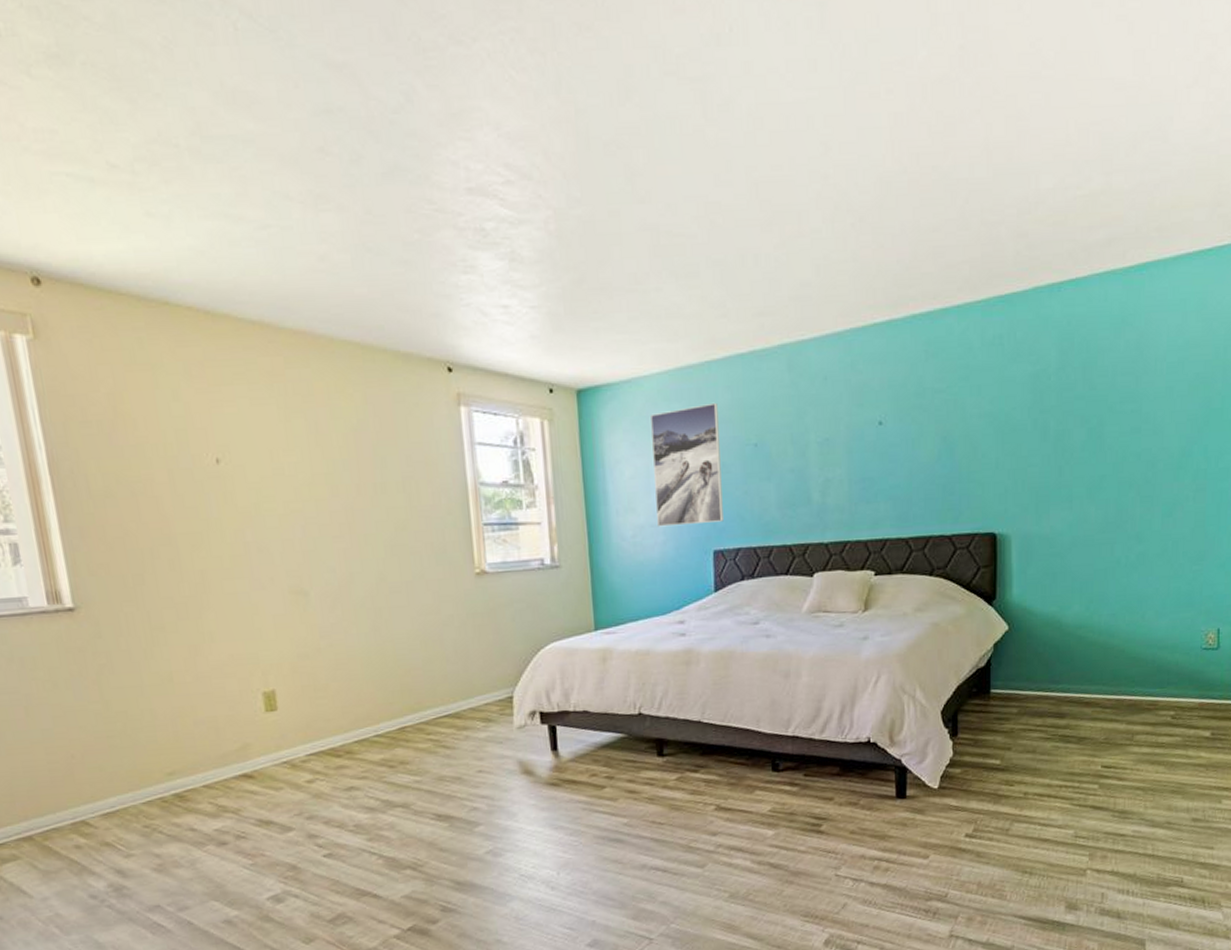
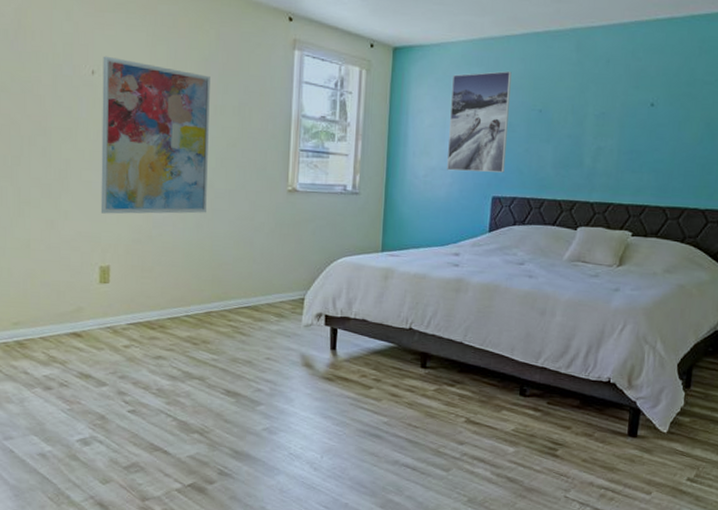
wall art: none [227,439,382,629] -> present [100,56,210,214]

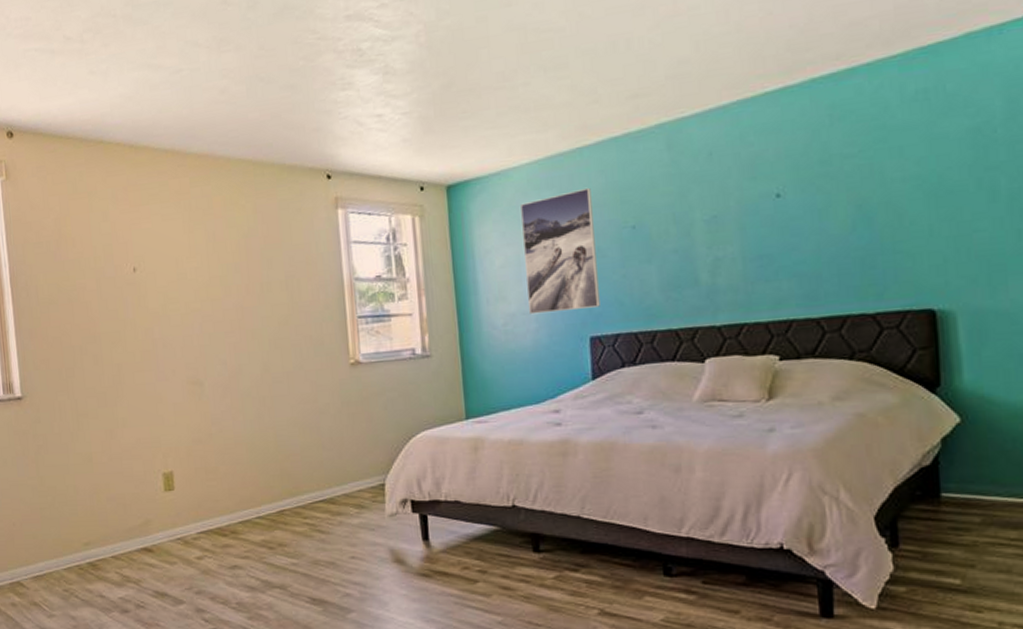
wall art: present [100,56,210,214] -> none [142,250,266,416]

